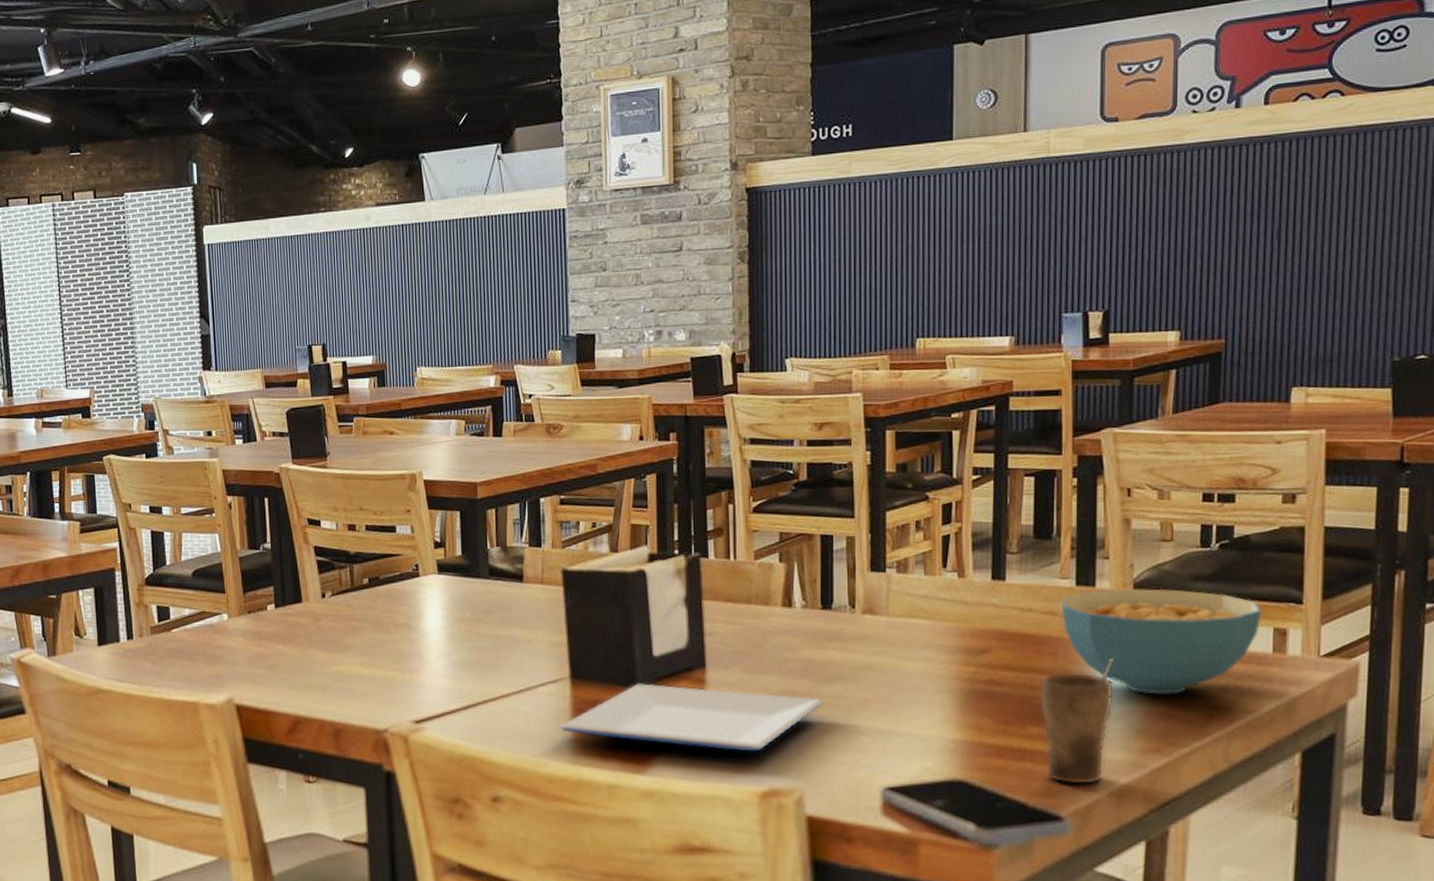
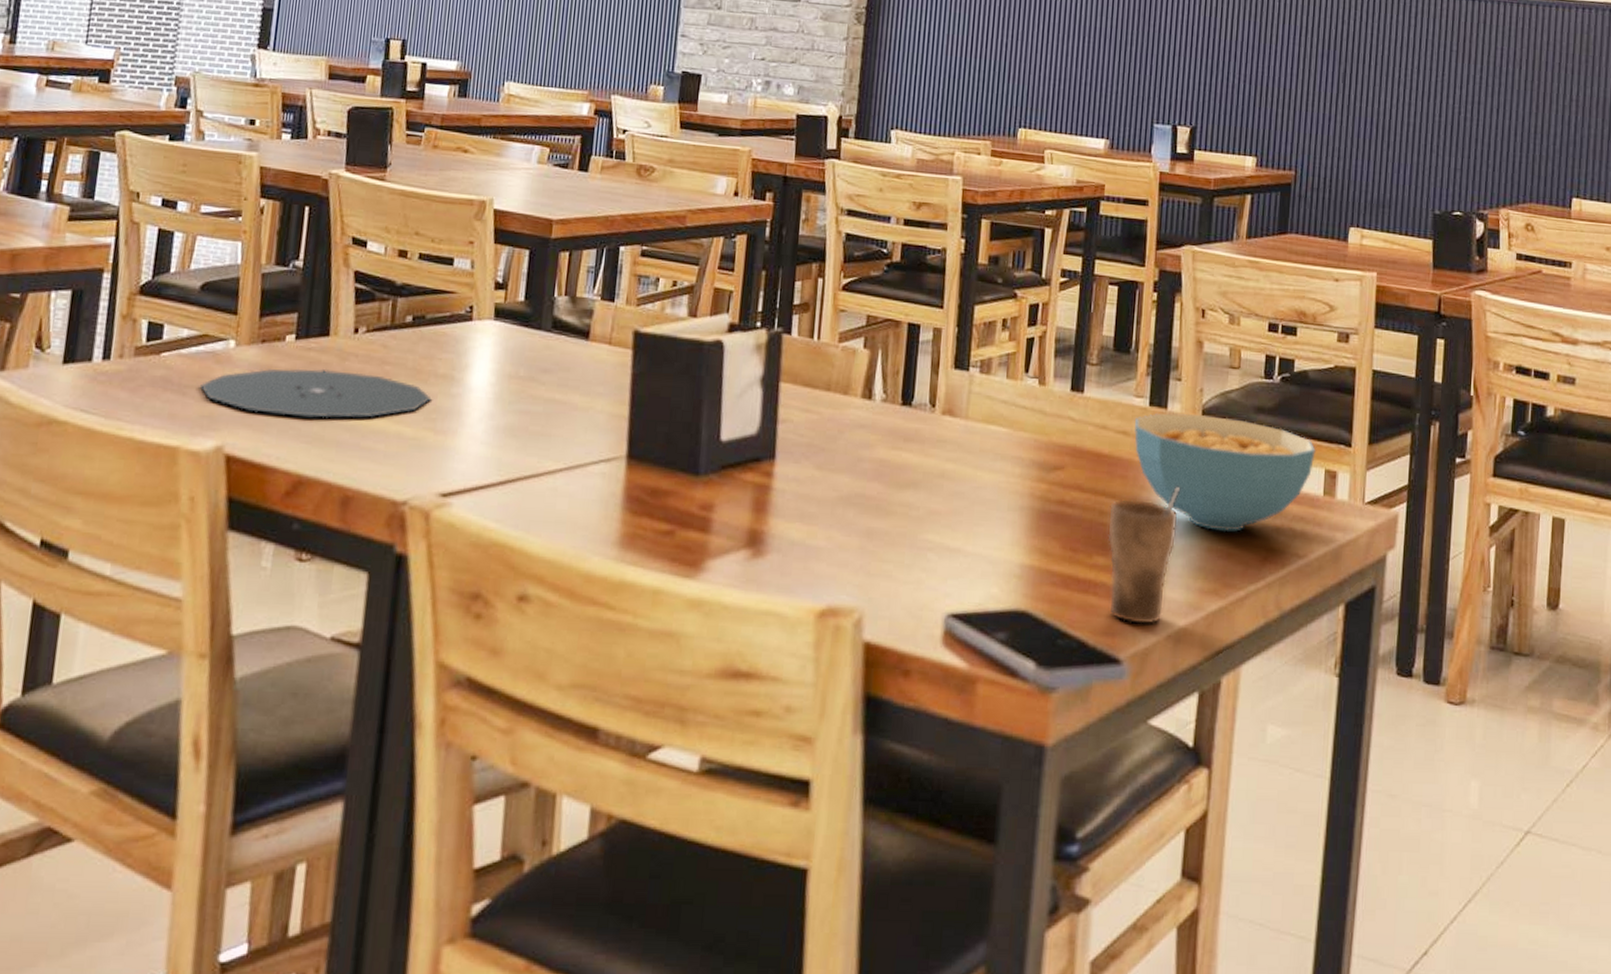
plate: none [206,629,395,670] -> present [200,368,432,418]
plate: present [560,683,823,752] -> none [608,471,894,562]

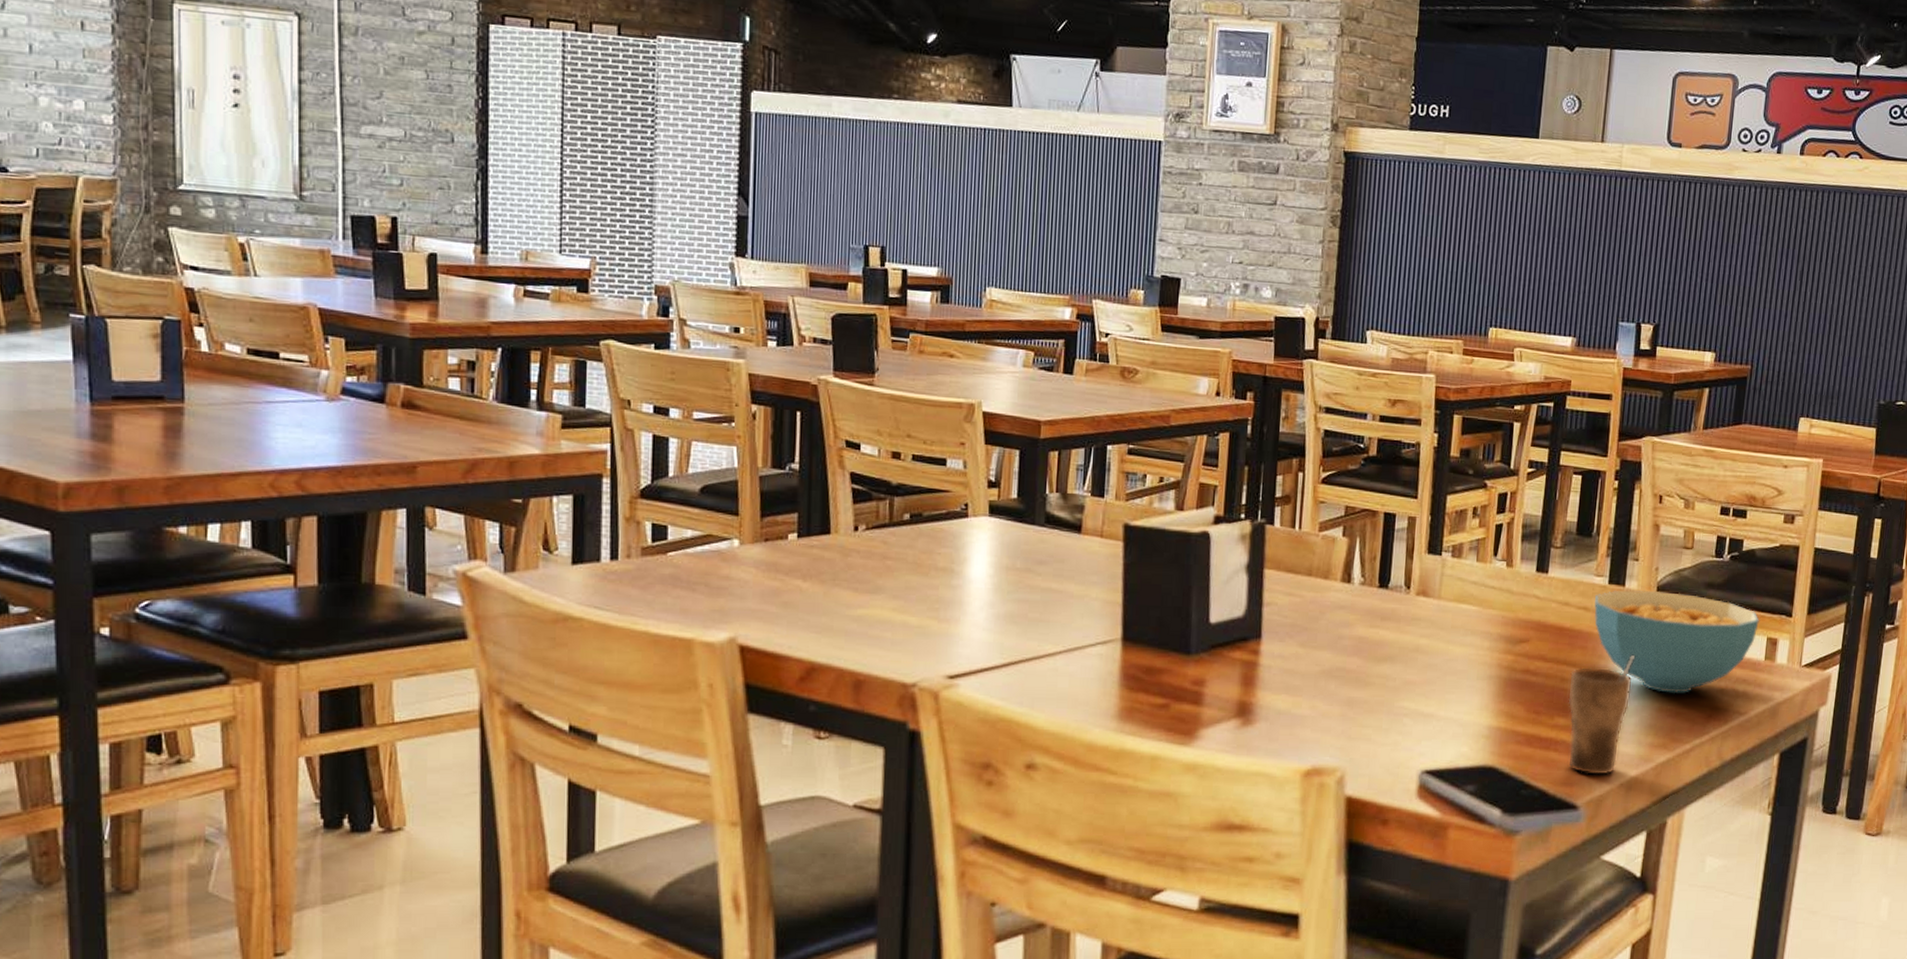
plate: present [200,368,432,418] -> none [709,564,933,610]

